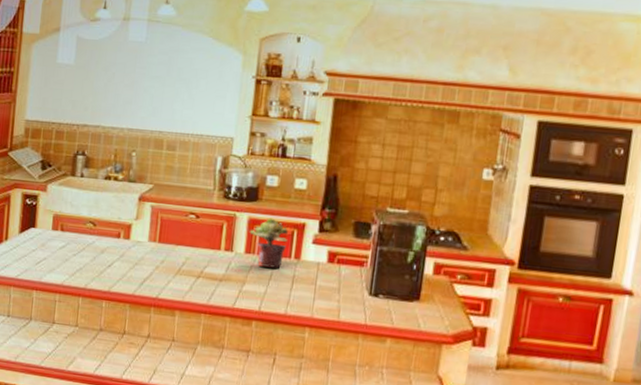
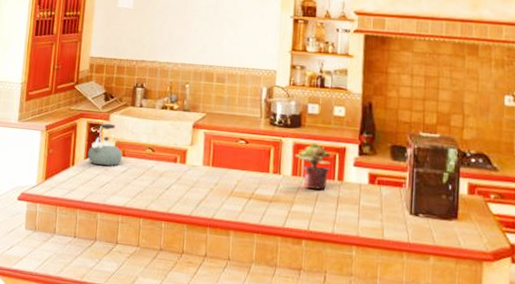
kettle: none [22,194,61,241] -> present [87,123,123,166]

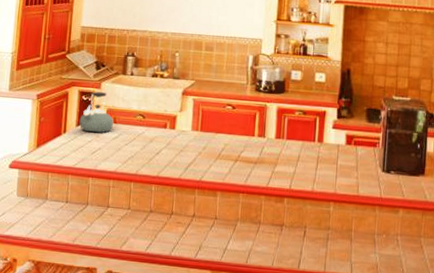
potted plant: present [295,142,331,190] -> none [278,107,312,151]

